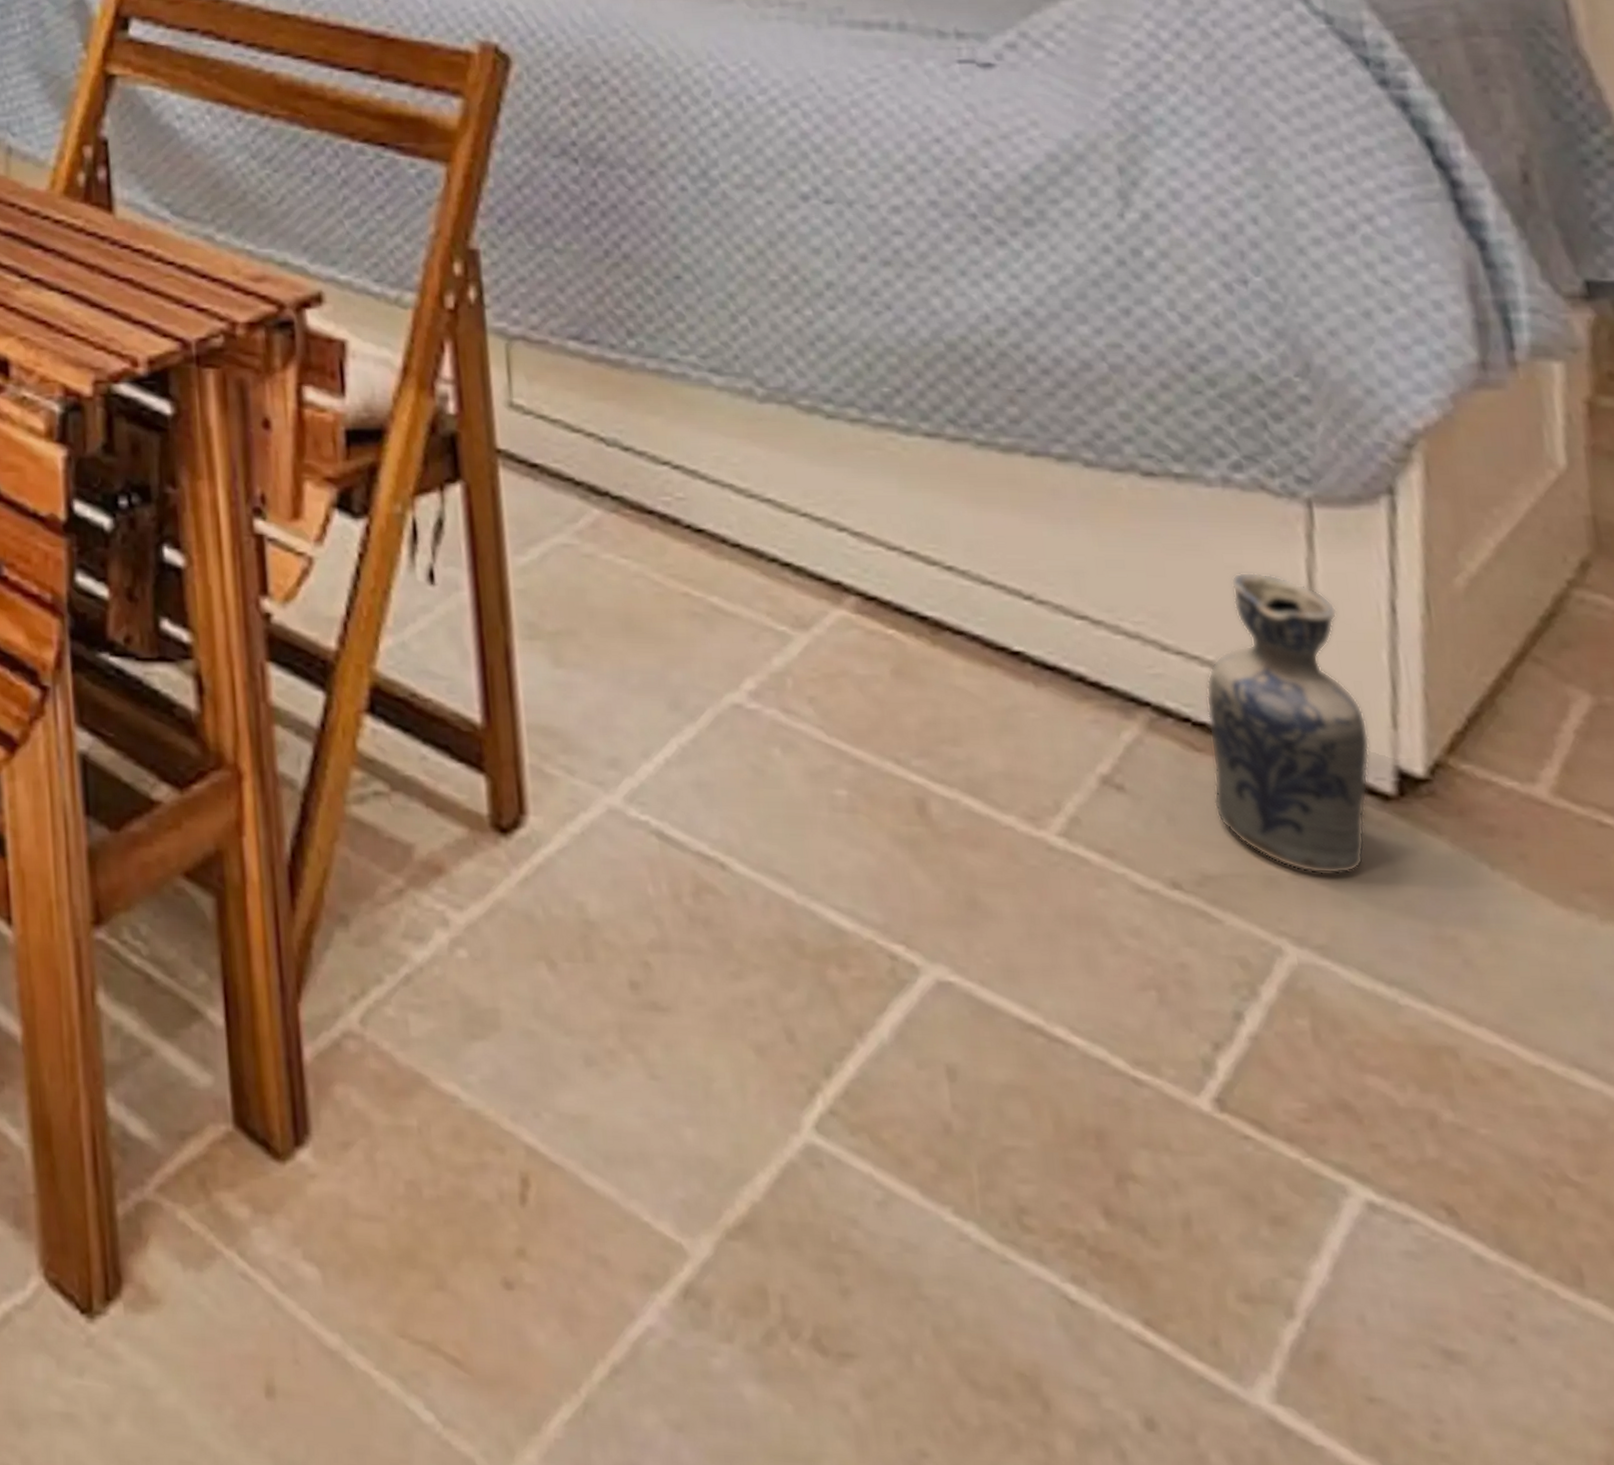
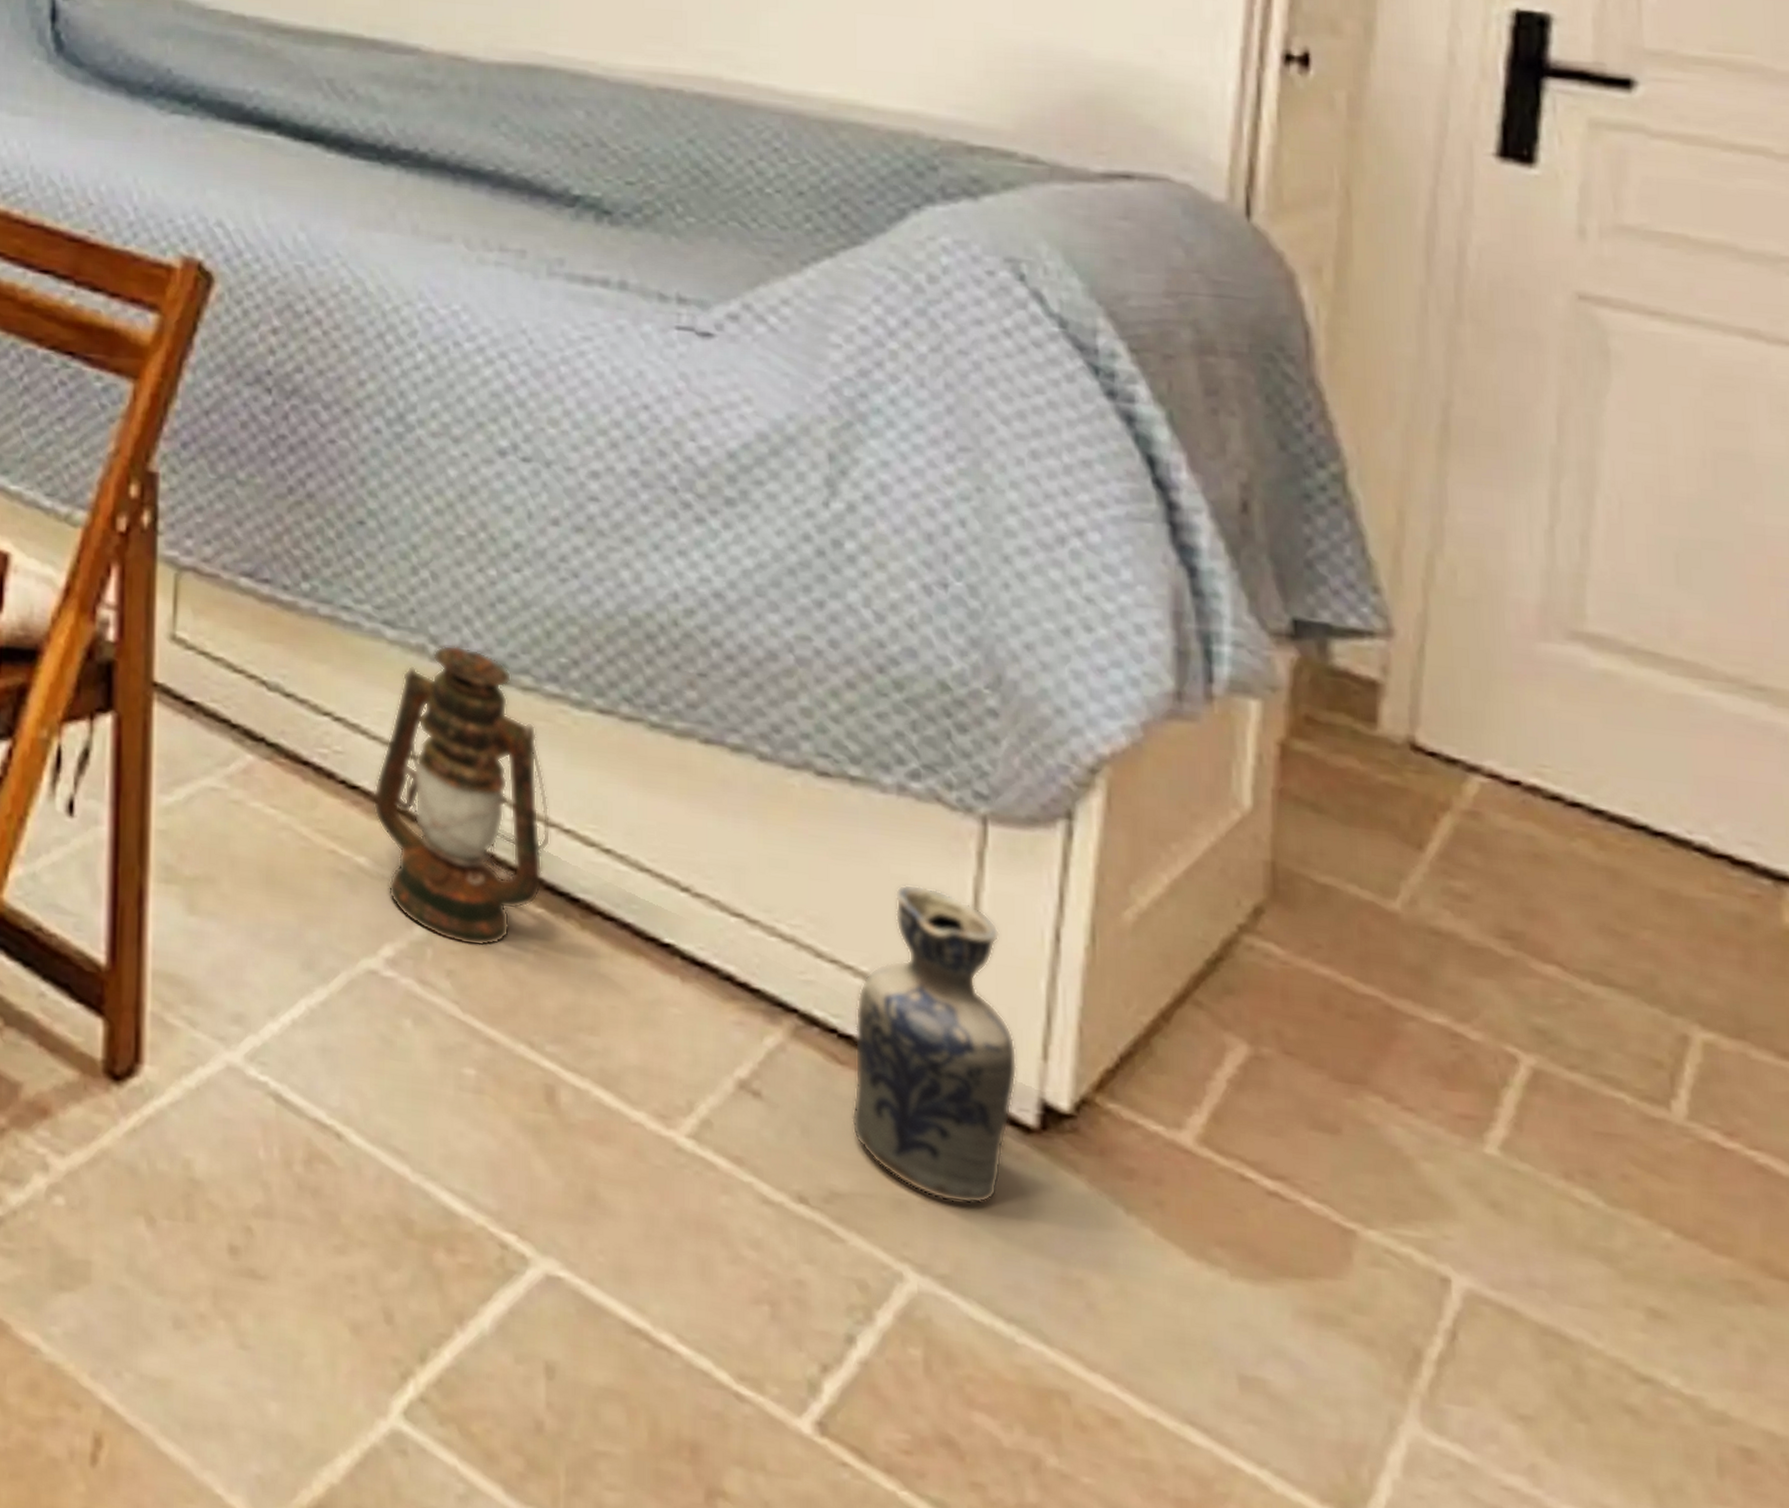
lantern: none [718,386,894,672] -> present [373,645,551,947]

